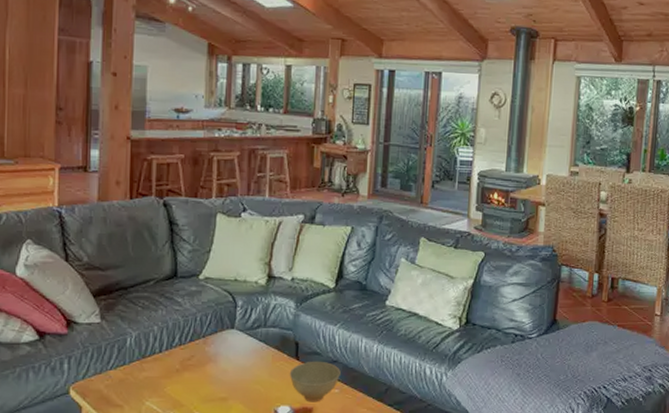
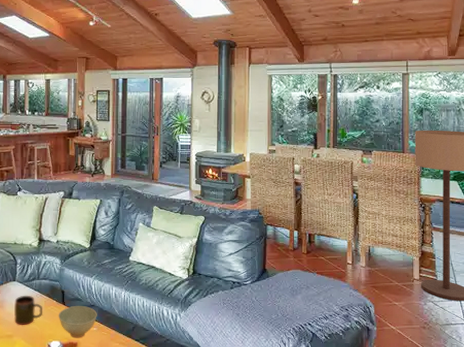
mug: none [231,347,270,386] -> present [14,295,43,326]

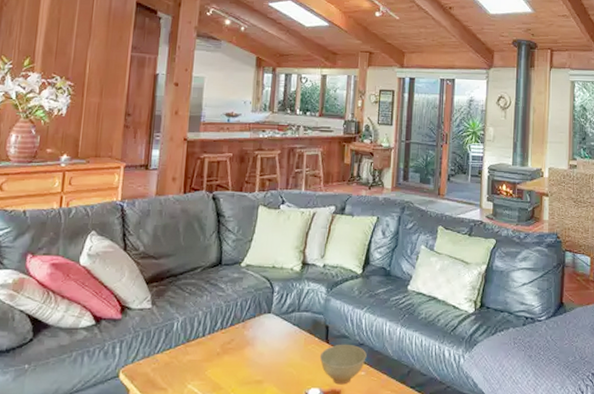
mug: present [14,295,43,326] -> none [266,330,302,369]

